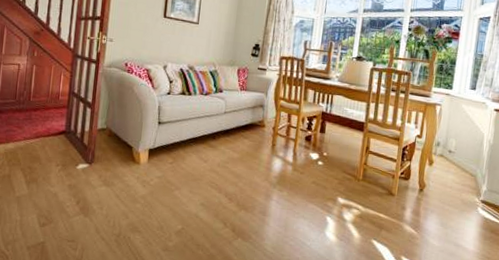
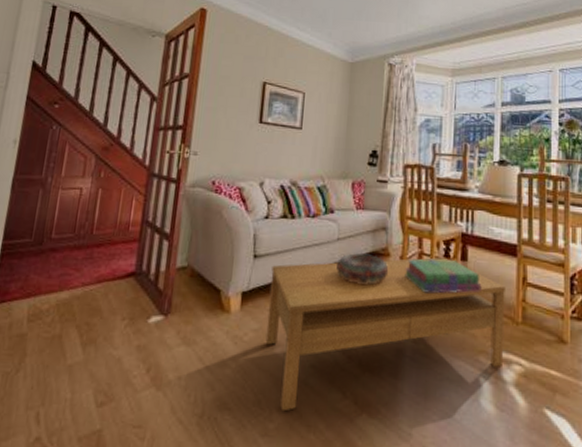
coffee table: none [167,129,352,235] -> present [265,257,505,412]
decorative bowl: none [223,123,263,148] -> present [337,252,389,285]
stack of books: none [275,130,334,157] -> present [405,259,482,293]

